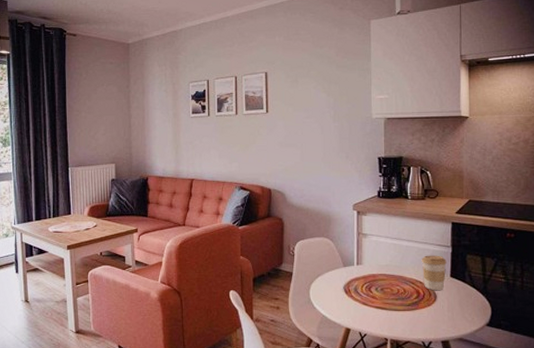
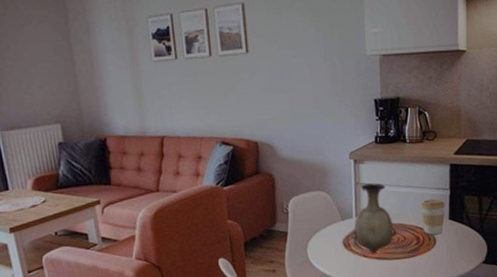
vase: none [351,234,397,302] -> present [350,183,397,253]

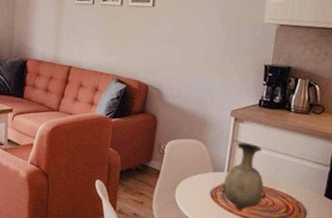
coffee cup: present [420,199,445,235] -> none [295,171,323,209]

